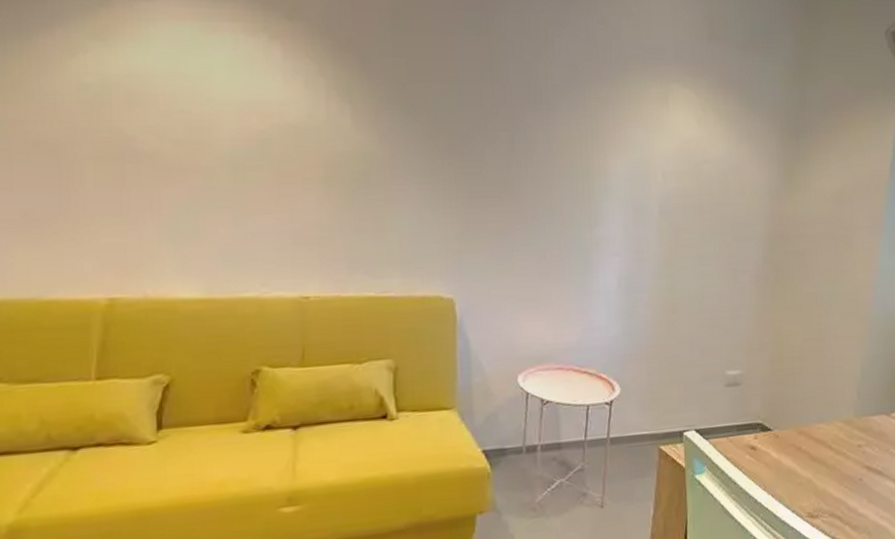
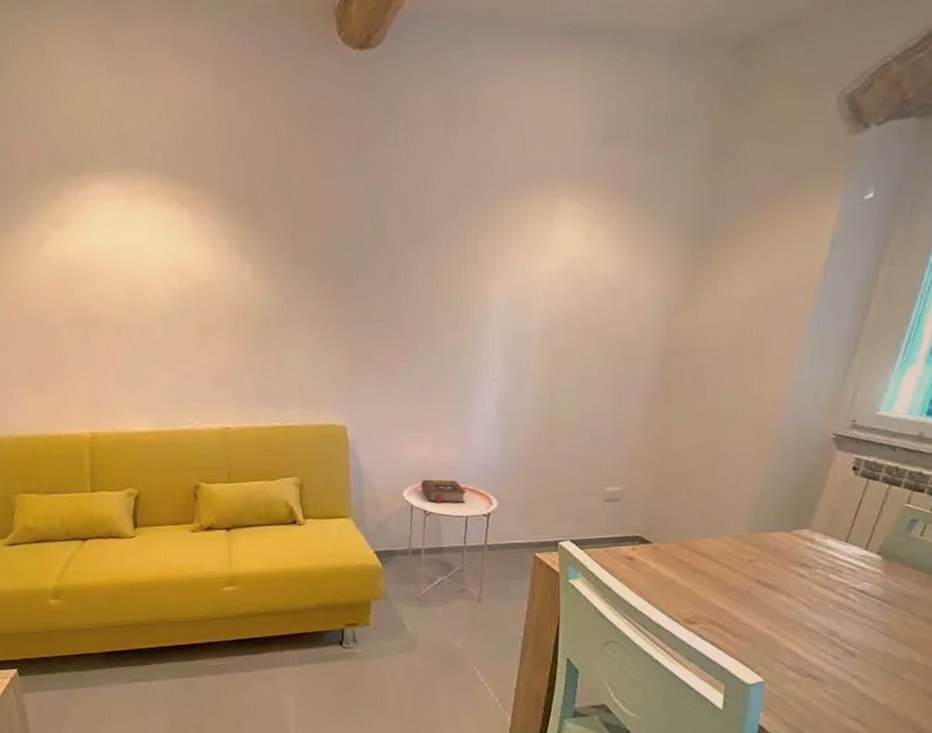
book: none [538,362,587,390] -> present [421,479,466,503]

